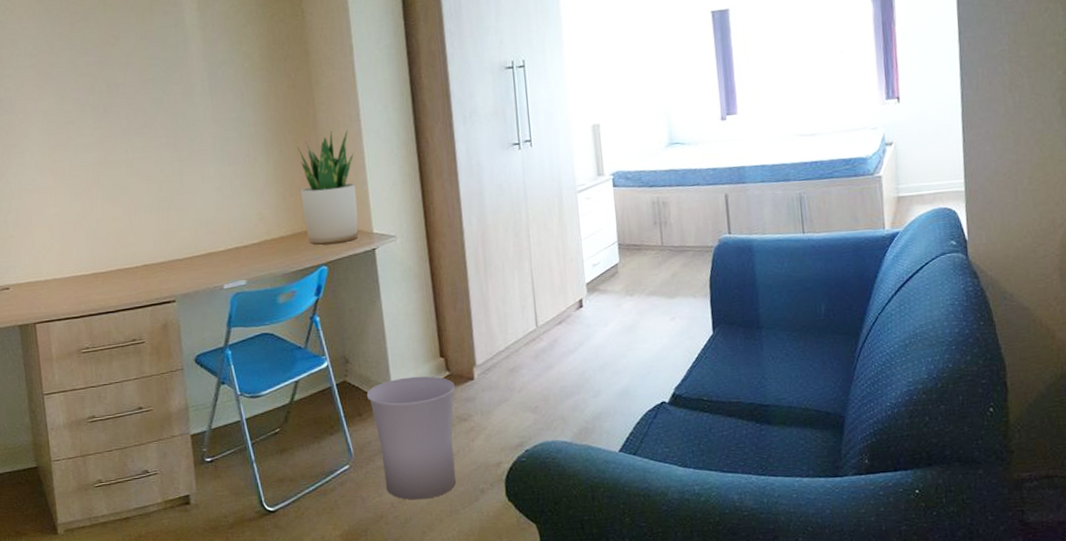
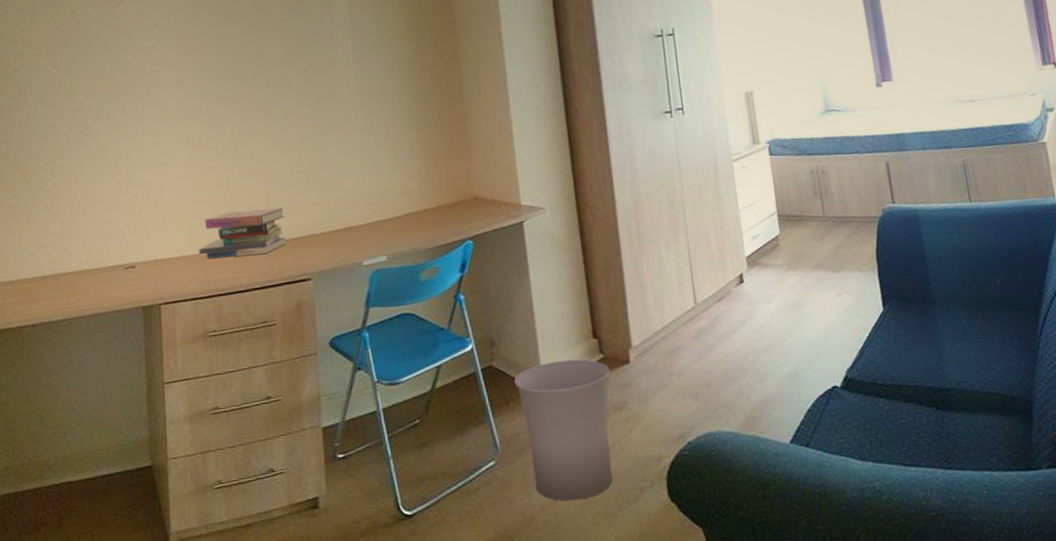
books: none [68,234,152,282] -> present [198,207,287,259]
planter: present [297,130,359,245] -> none [442,99,506,218]

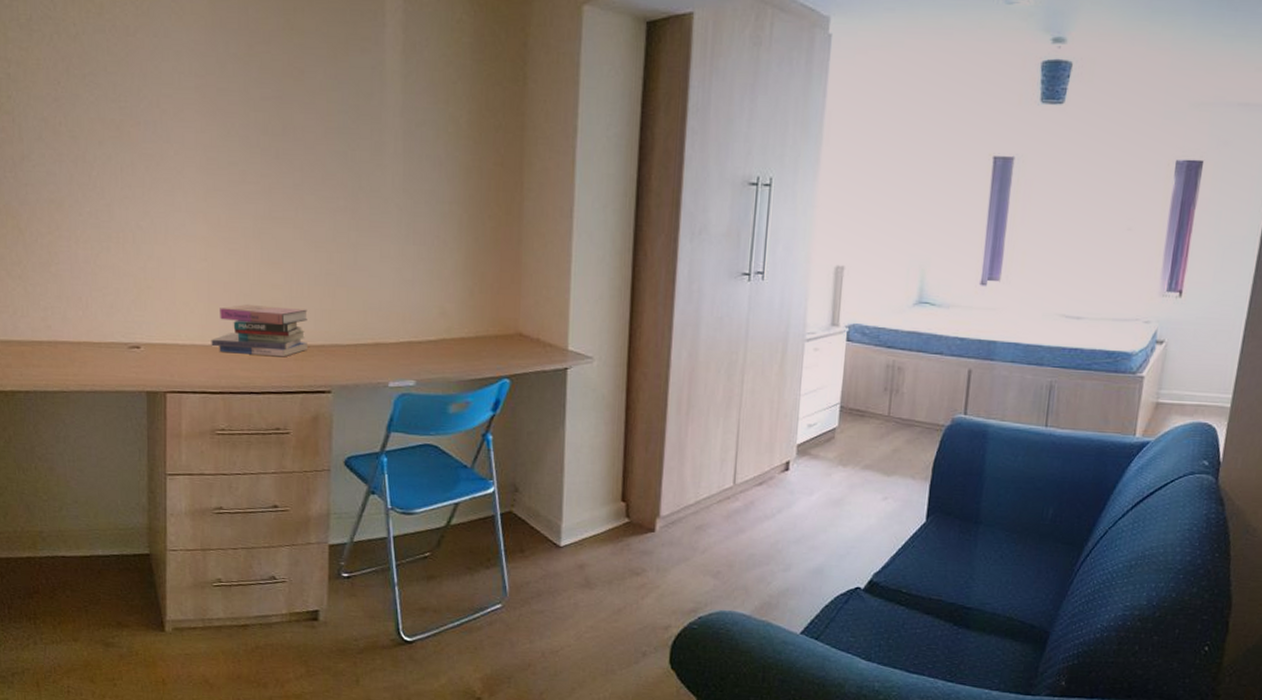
waste bin: present [514,359,613,501] -> none [532,517,633,654]

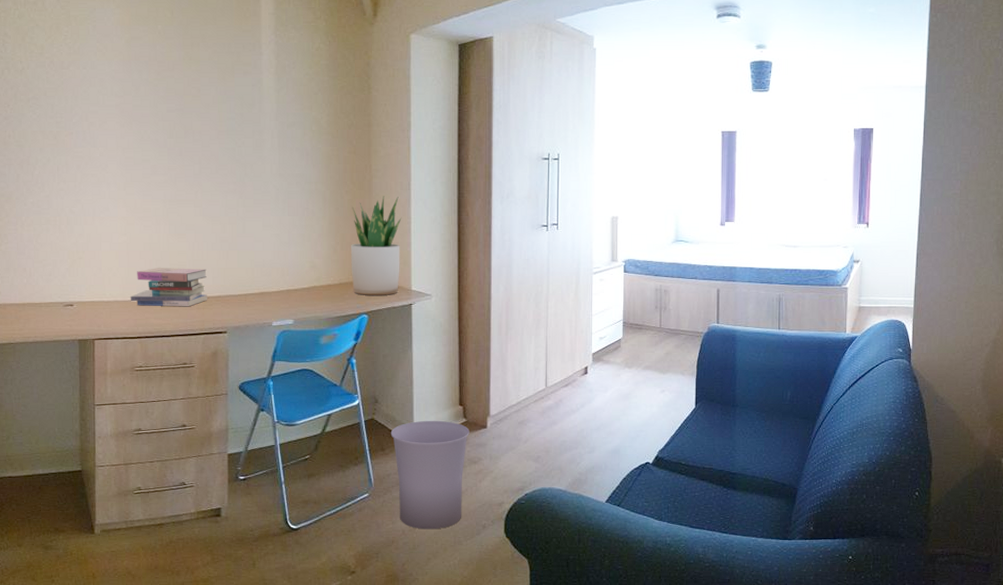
planter: none [491,224,560,356] -> present [351,196,402,295]
waste bin: none [532,517,633,654] -> present [390,420,469,530]

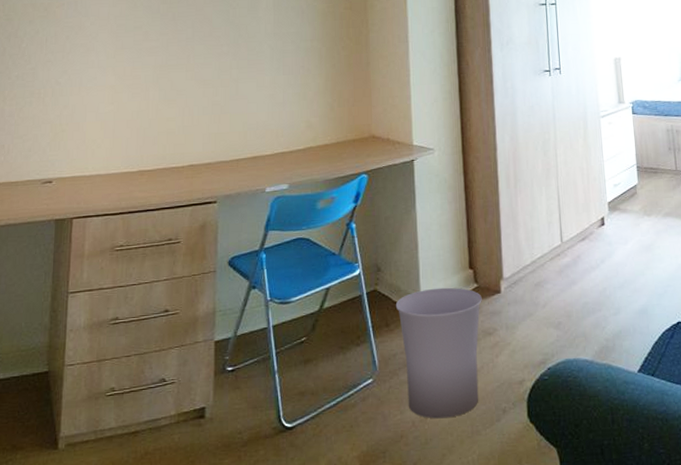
books: present [130,267,208,307] -> none [114,135,198,179]
planter: present [351,196,402,295] -> none [348,49,401,154]

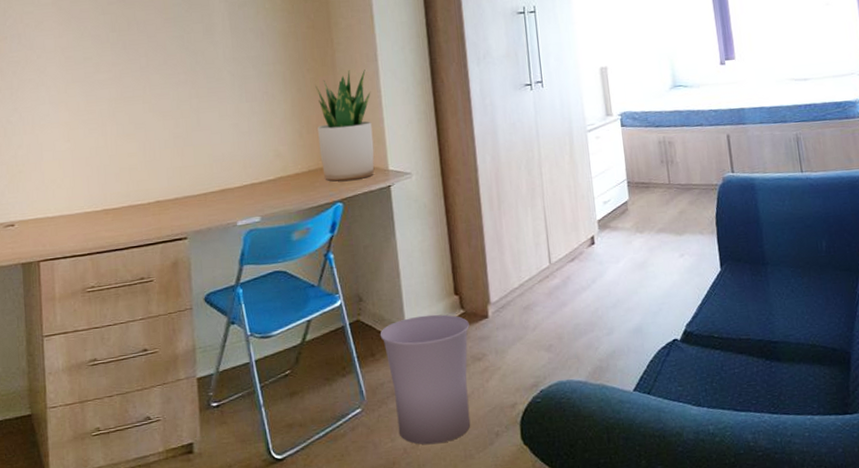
planter: none [348,49,401,154] -> present [315,70,375,182]

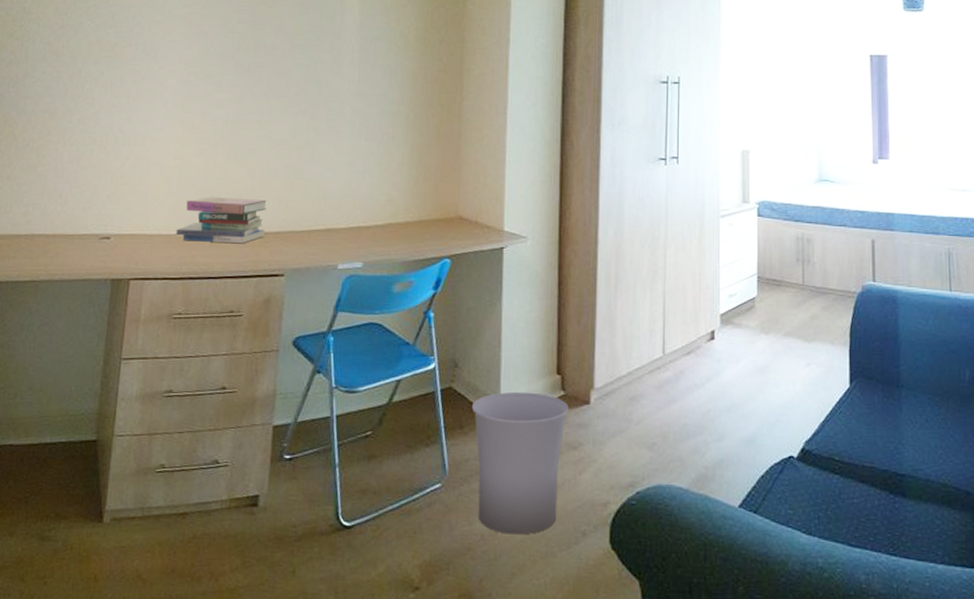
books: none [77,170,164,218] -> present [176,196,267,244]
planter: present [315,70,375,182] -> none [434,120,496,236]

